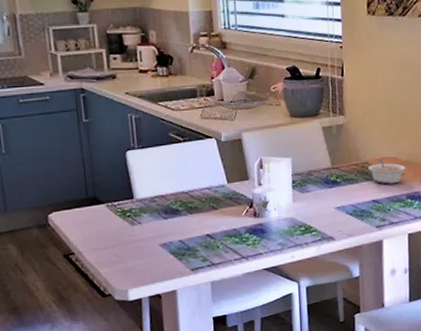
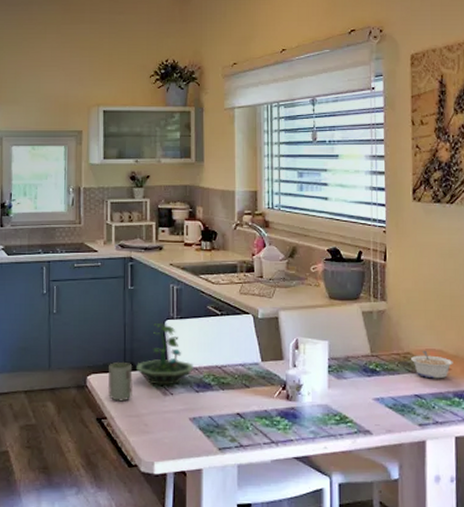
cup: none [70,196,99,237] -> present [108,361,133,402]
terrarium: none [99,154,160,216] -> present [135,323,194,386]

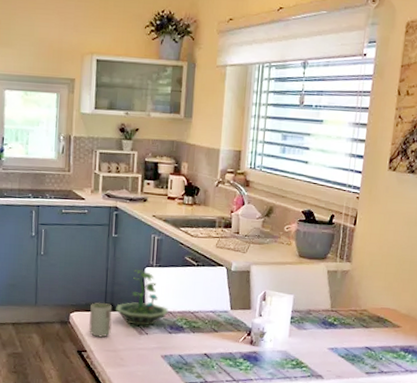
legume: present [411,350,453,379] -> none [367,308,404,335]

